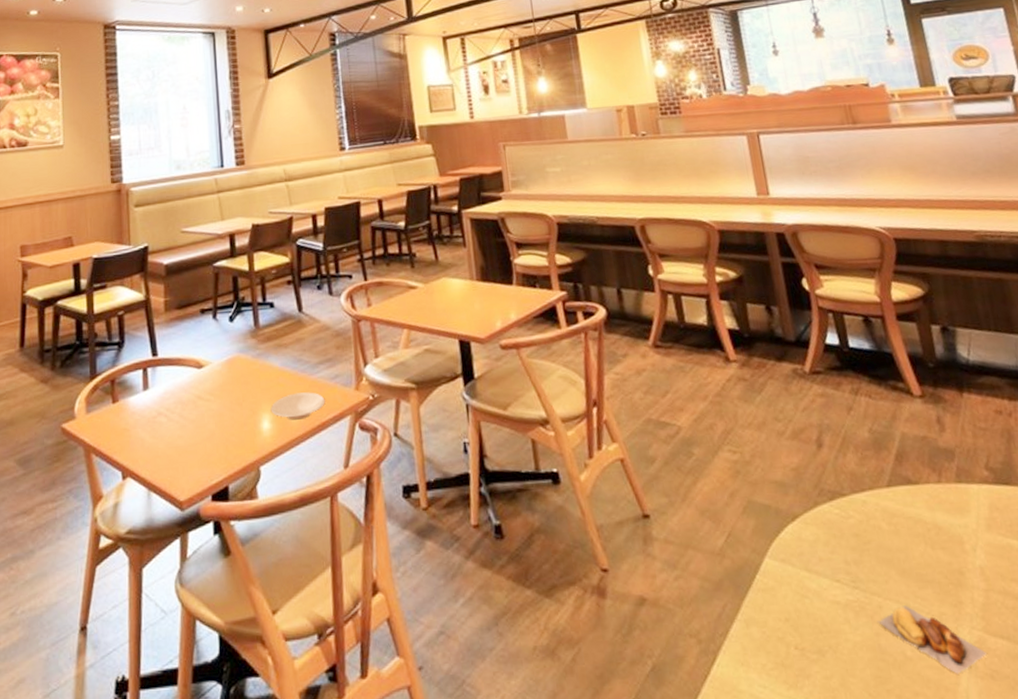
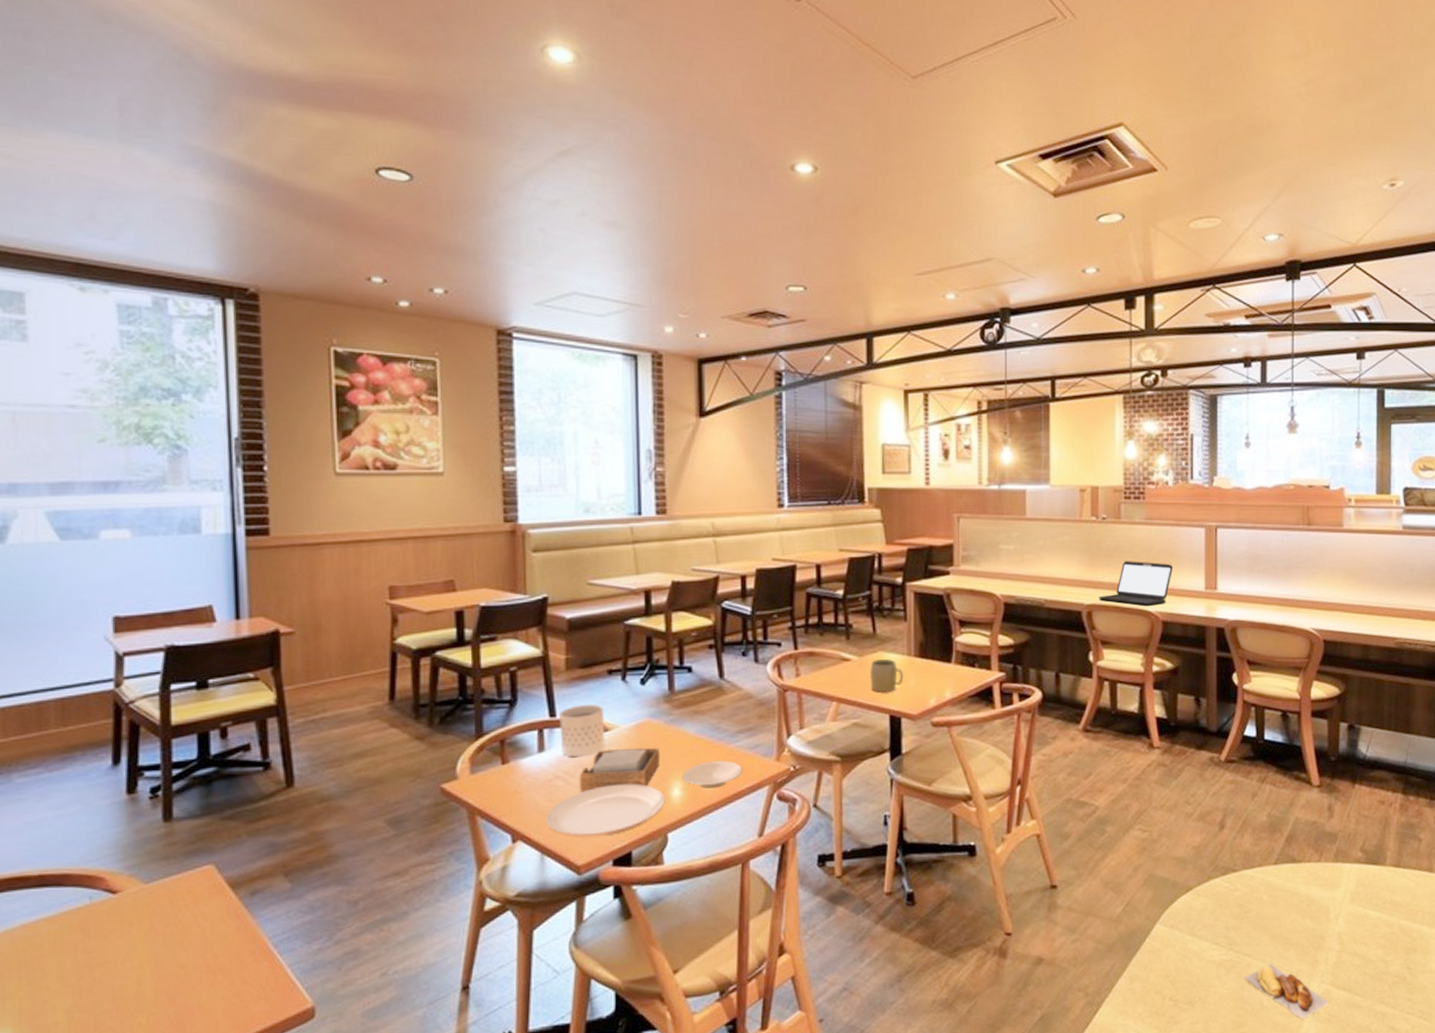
plate: none [151,418,257,473] -> present [545,784,665,838]
mug: none [160,343,201,394] -> present [559,705,605,758]
napkin holder: none [180,382,250,428] -> present [580,748,661,792]
mug: none [435,284,469,319] -> present [869,658,904,693]
laptop: none [649,172,721,218] -> present [1099,561,1174,607]

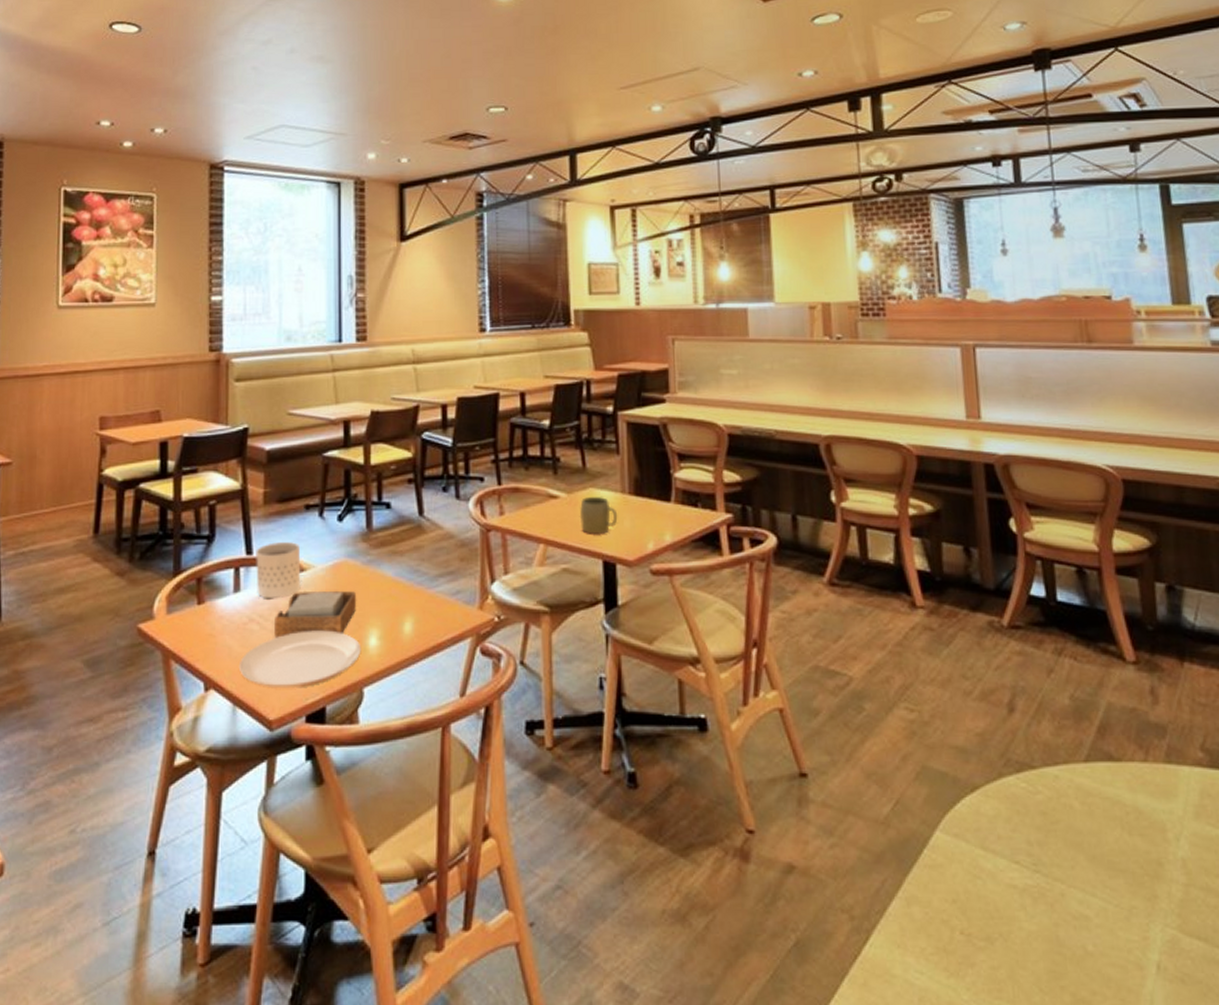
saucer: present [682,761,743,788] -> none [379,608,443,638]
laptop: present [1099,561,1174,607] -> none [838,386,926,439]
pastry: present [1245,964,1330,1019] -> none [1058,895,1180,975]

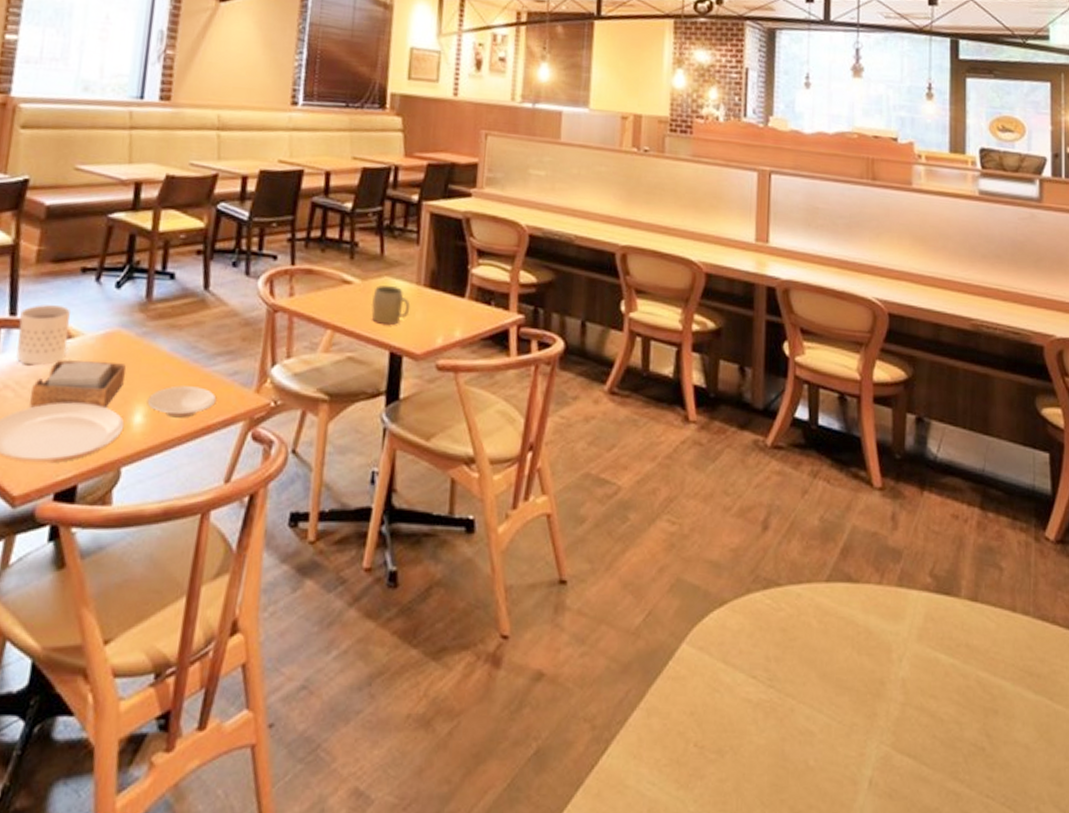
saucer: none [379,608,443,638] -> present [147,385,217,418]

